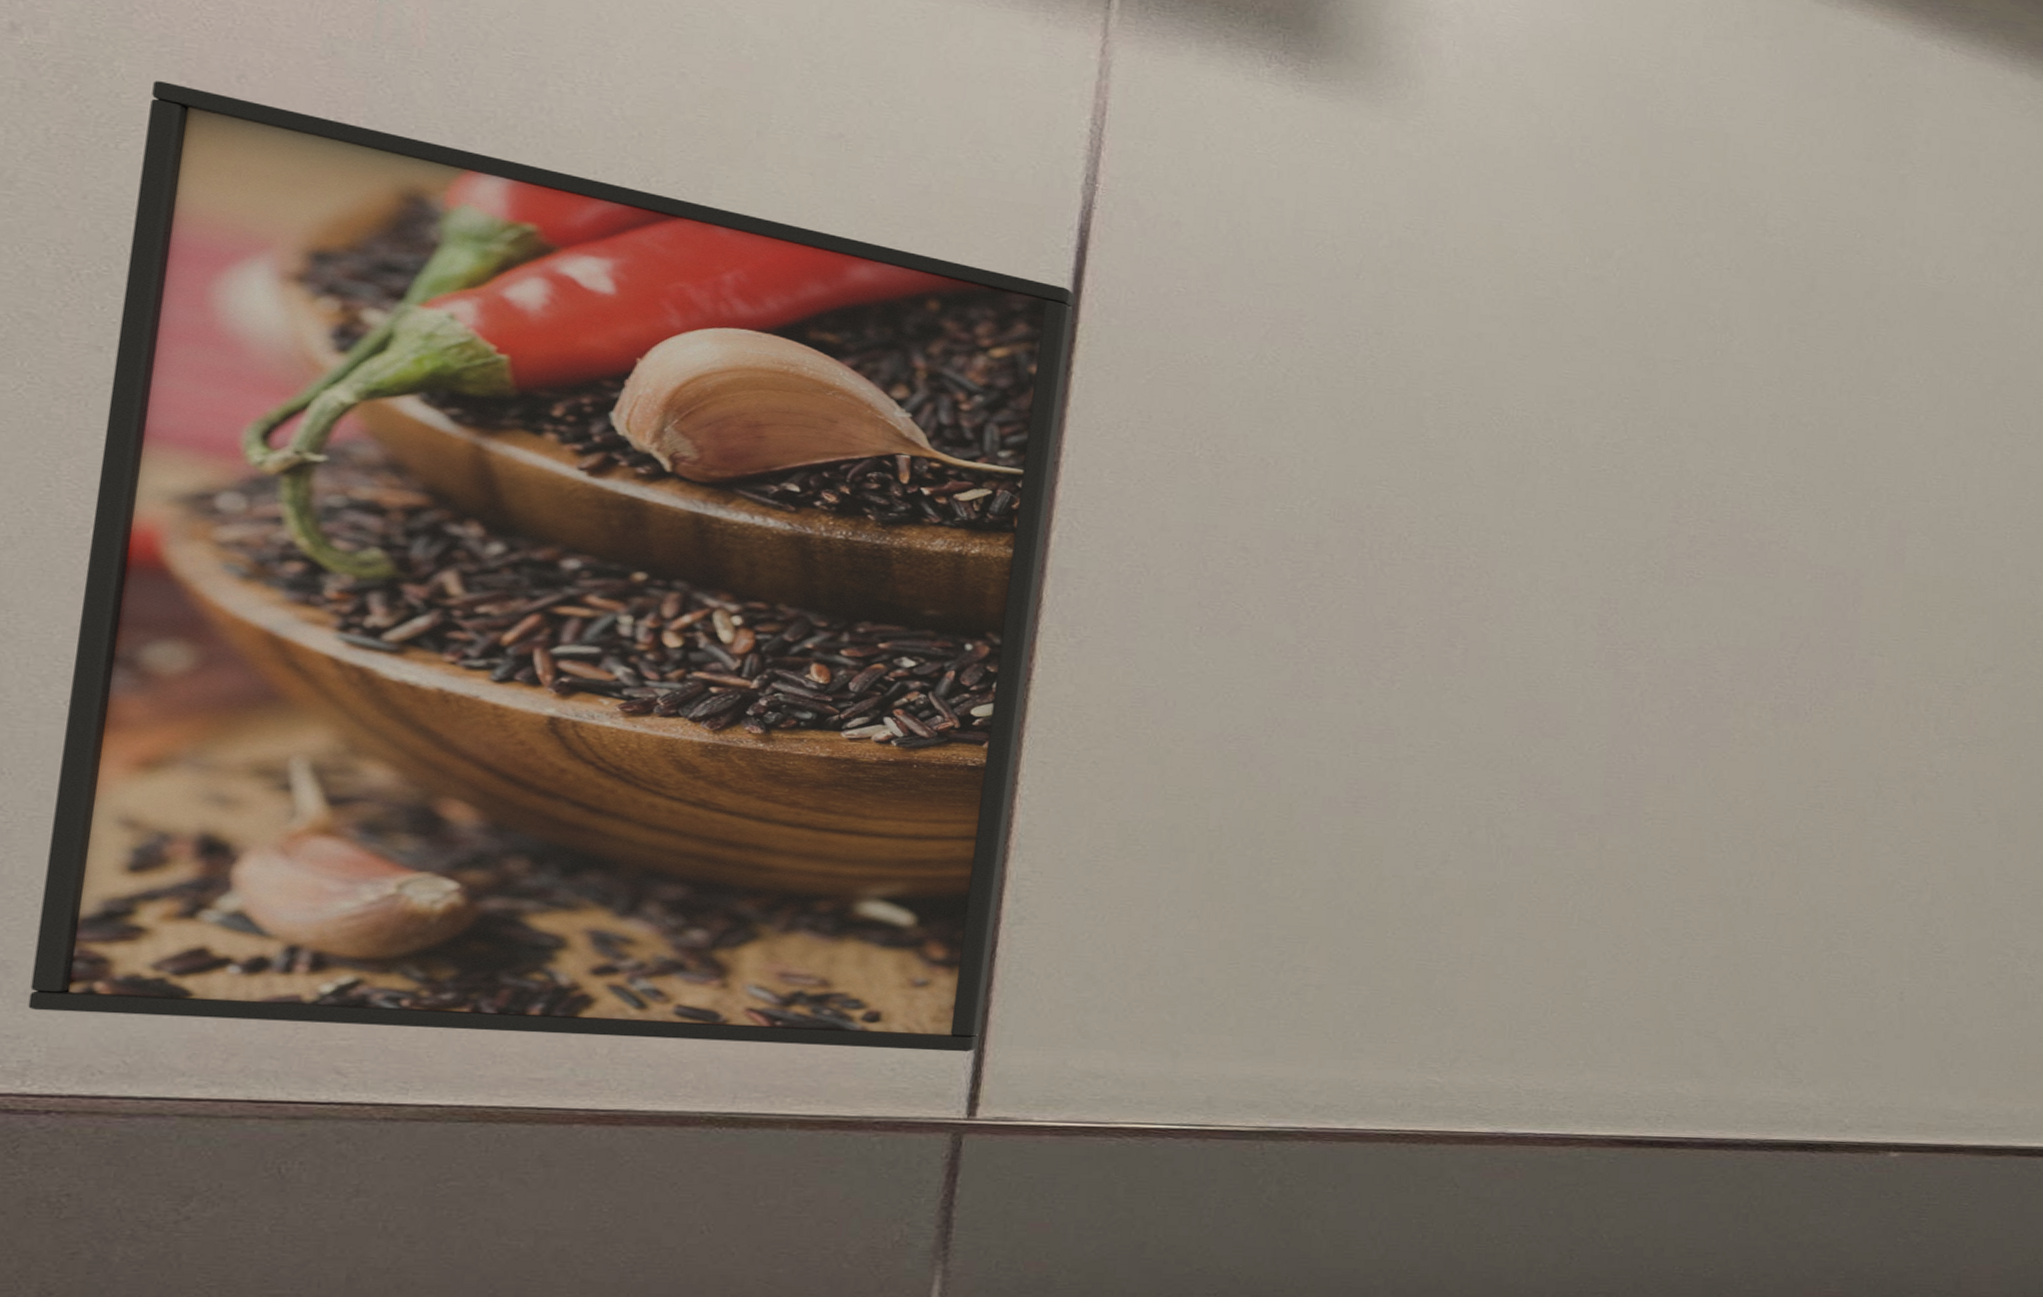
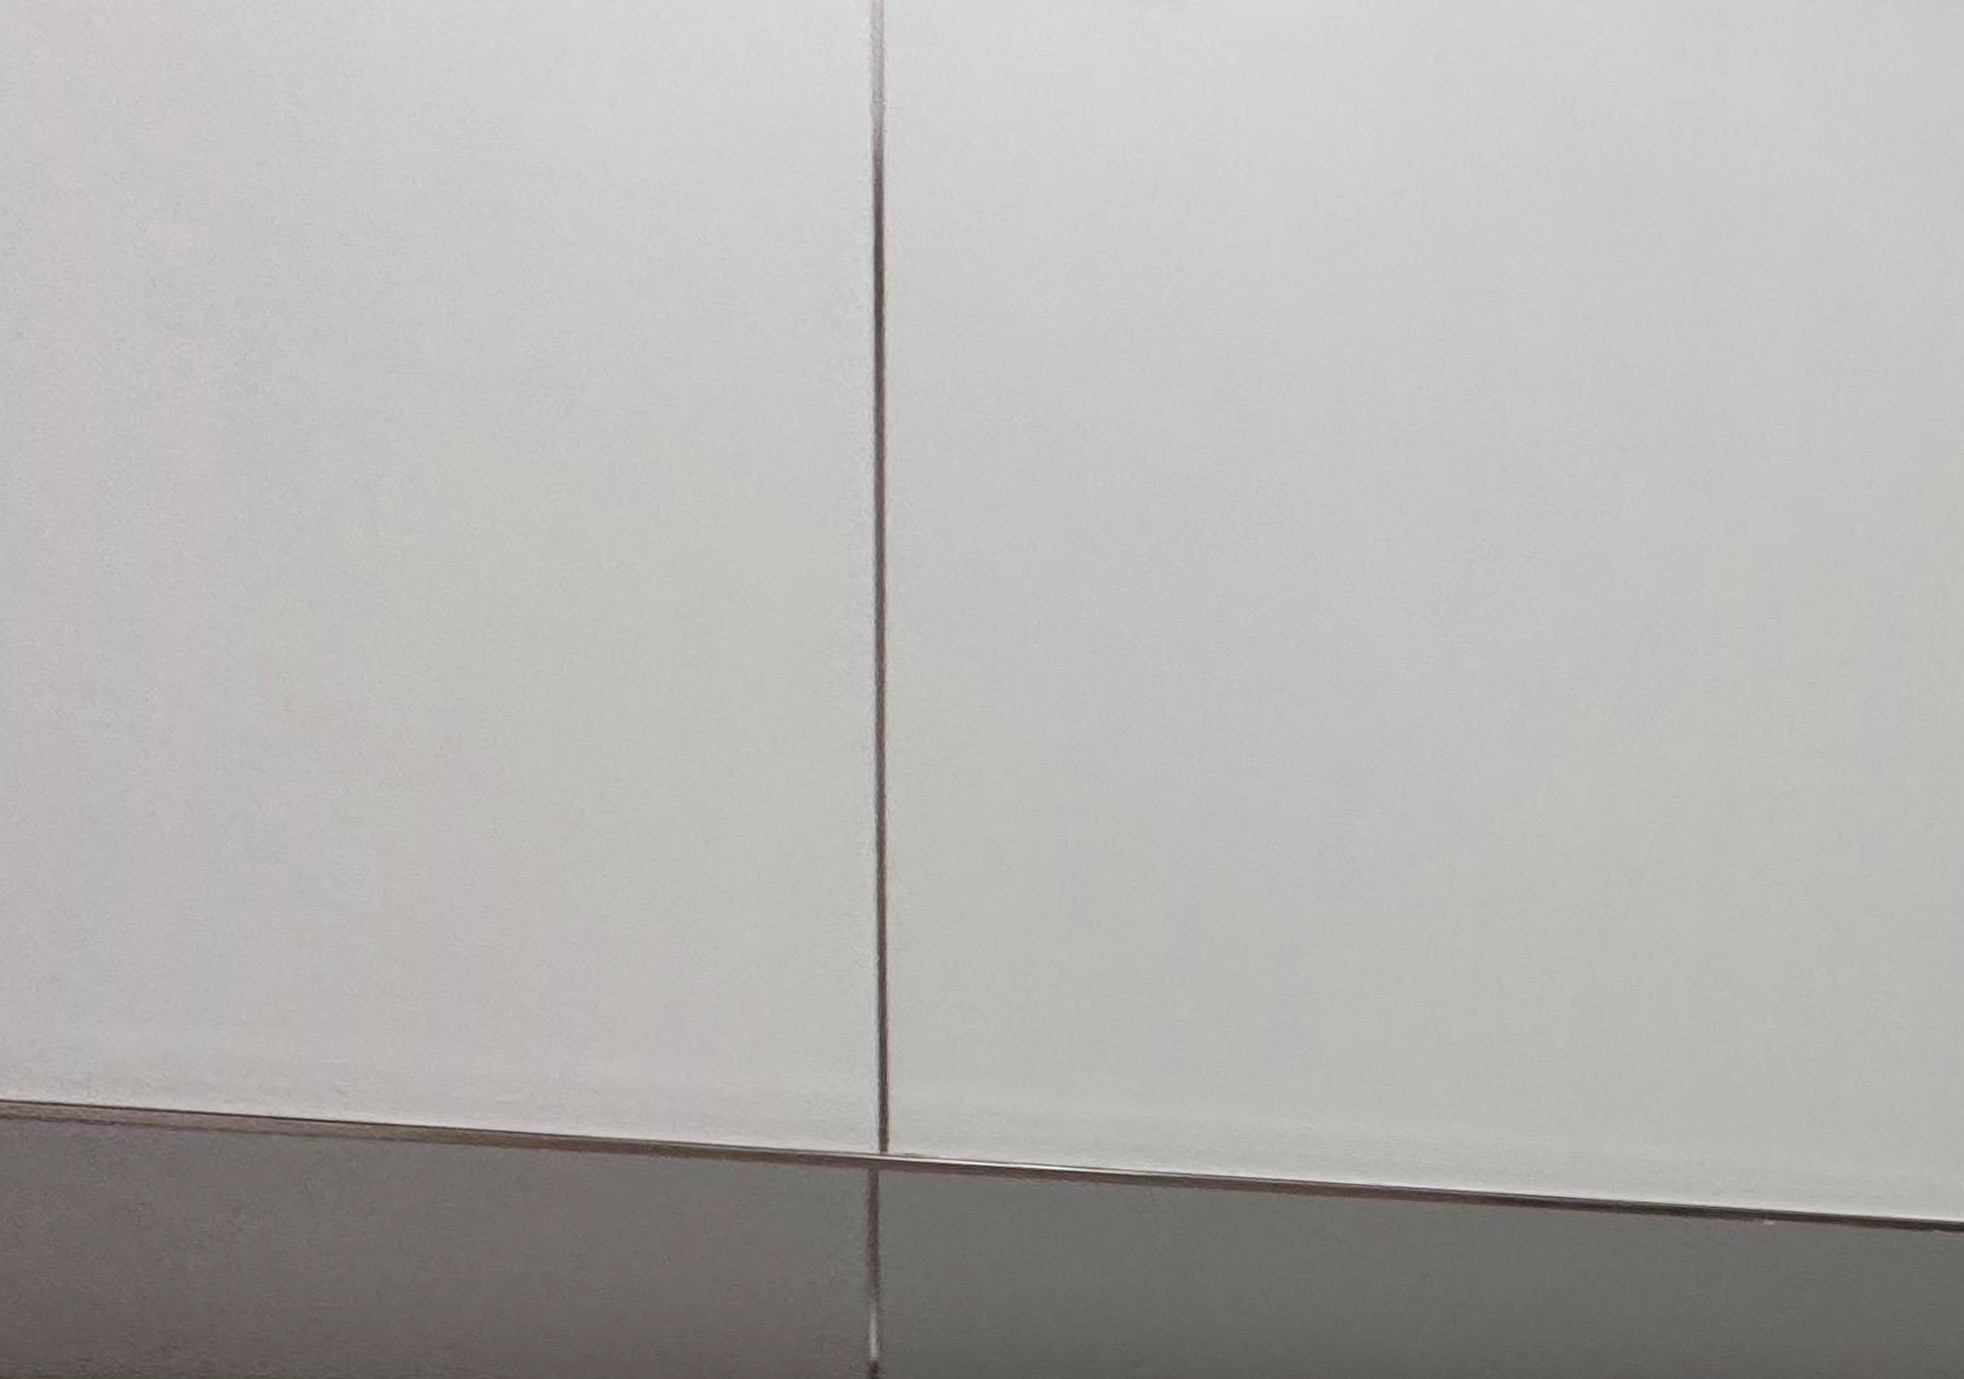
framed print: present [28,80,1076,1052] -> none [15,32,883,1085]

